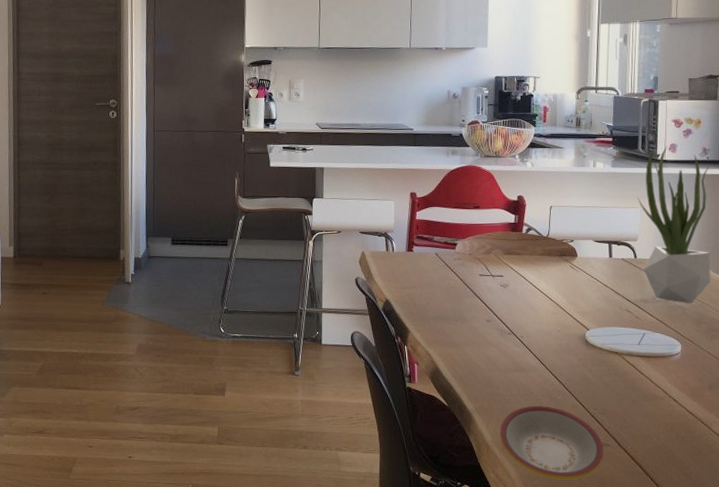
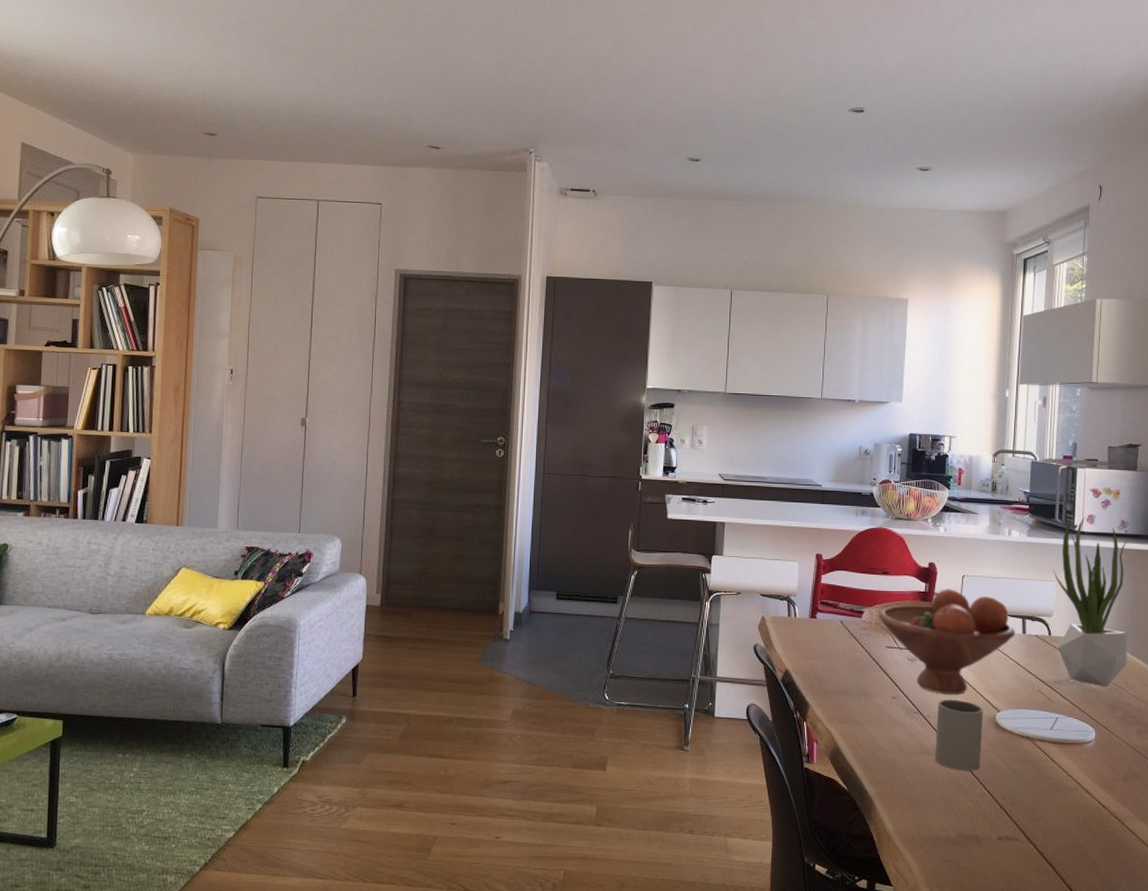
fruit bowl: none [472,218,602,317] -> present [879,588,1015,695]
plate: present [499,406,604,480] -> none [901,793,1012,877]
mug: none [528,320,574,385] -> present [935,699,984,771]

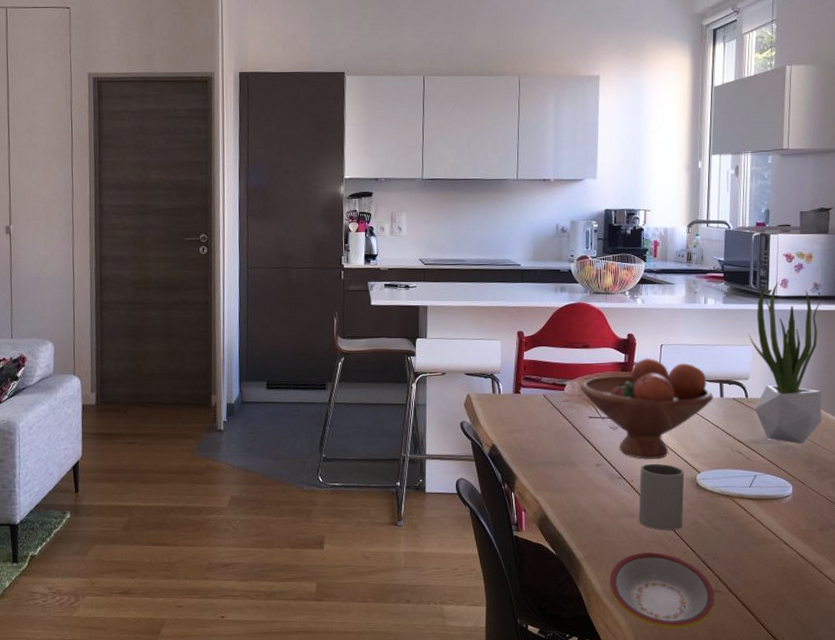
plate: none [901,793,1012,877] -> present [609,552,715,629]

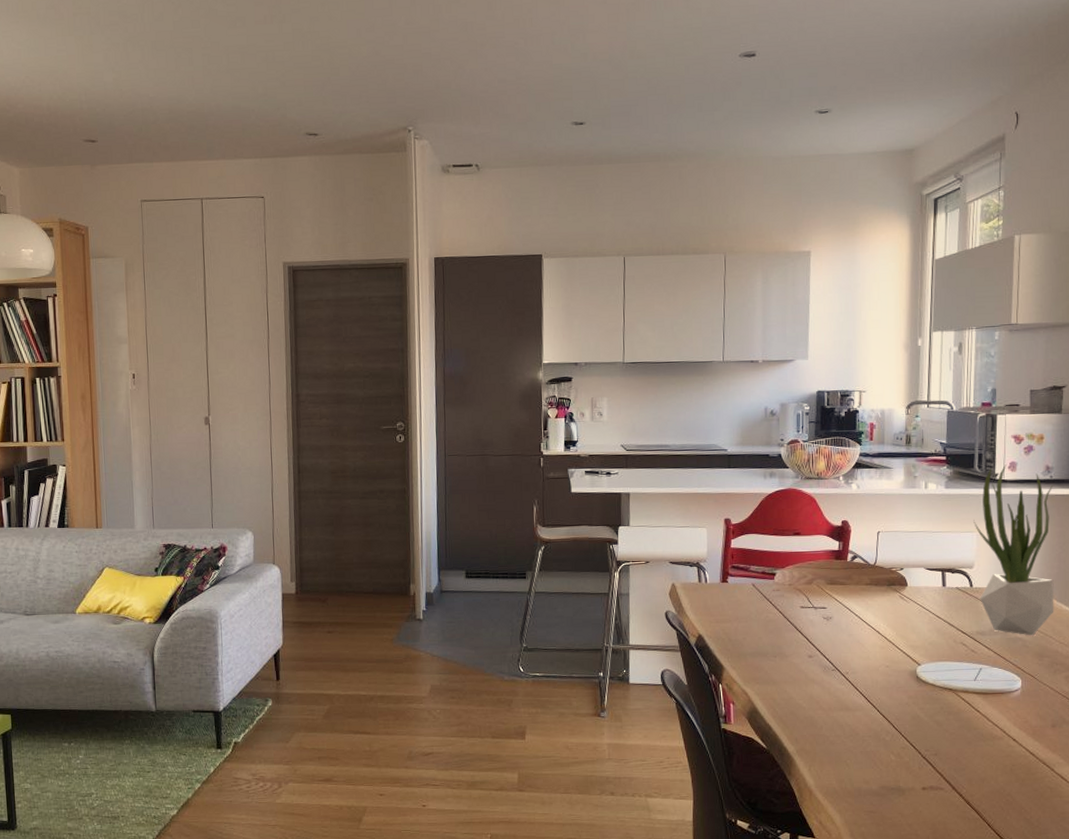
fruit bowl: present [581,357,713,460] -> none [792,545,935,651]
plate: present [609,552,715,629] -> none [822,747,937,827]
mug: present [639,463,685,530] -> none [854,655,904,725]

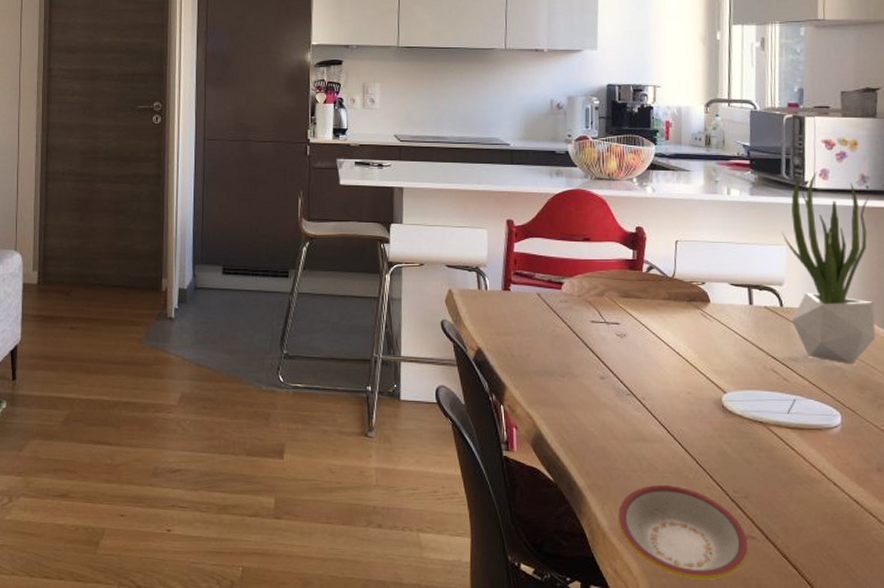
plate: none [822,747,937,827] -> present [617,485,748,580]

